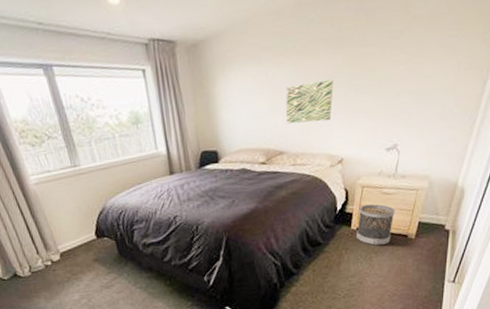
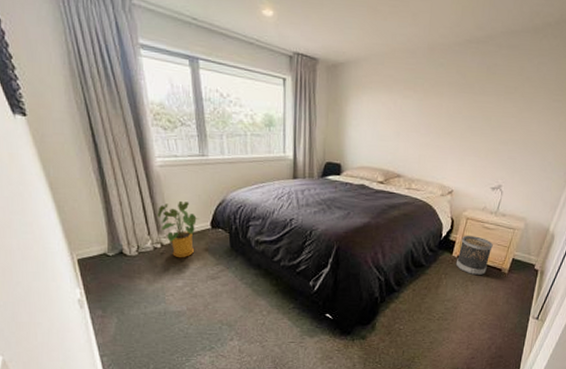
house plant: none [42,215,85,273] -> present [158,200,199,258]
wall art: present [285,79,334,124] -> none [406,117,453,154]

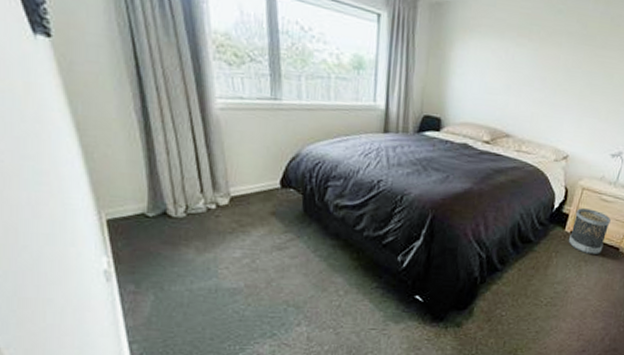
house plant: present [158,200,199,258] -> none [214,152,267,223]

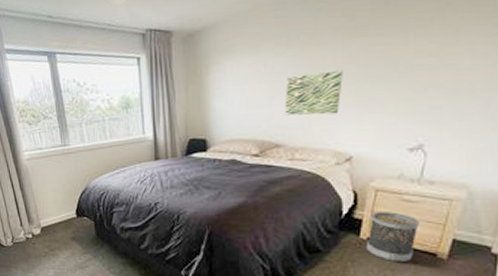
wall art: none [517,70,571,114] -> present [284,70,343,116]

